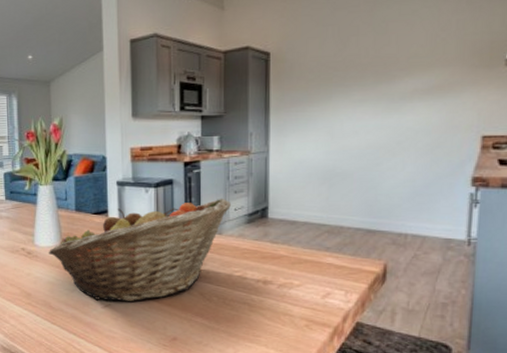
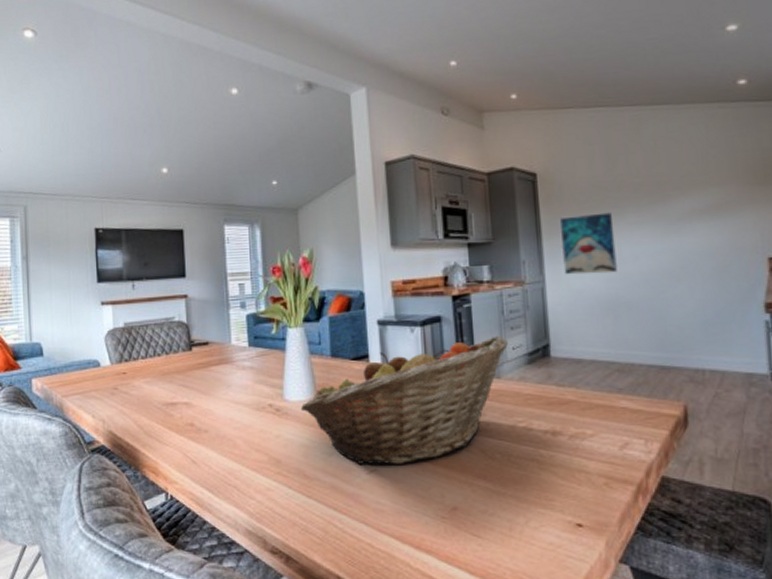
wall art: none [287,90,338,147] -> present [560,212,617,275]

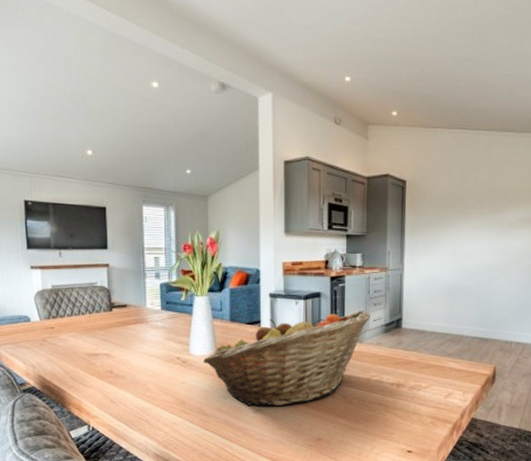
wall art: present [560,212,617,275] -> none [419,217,461,265]

